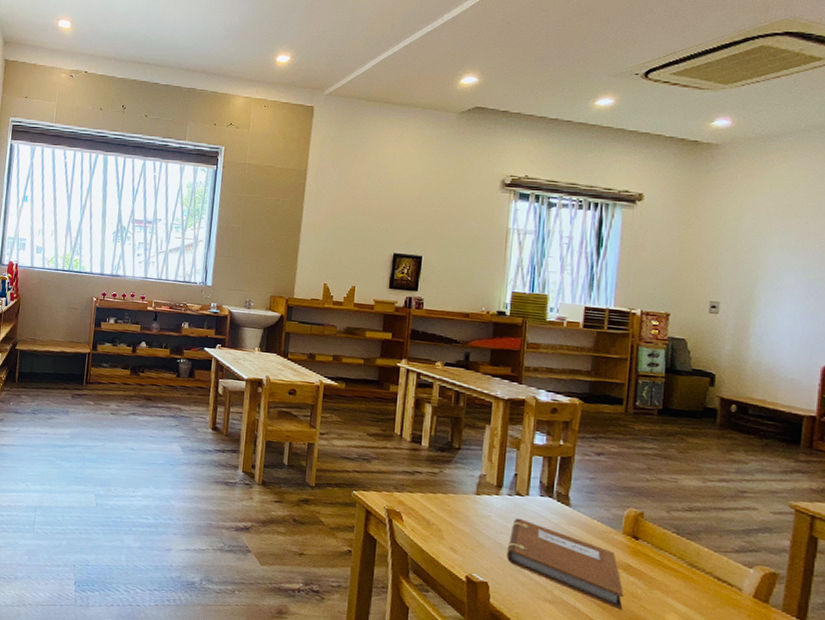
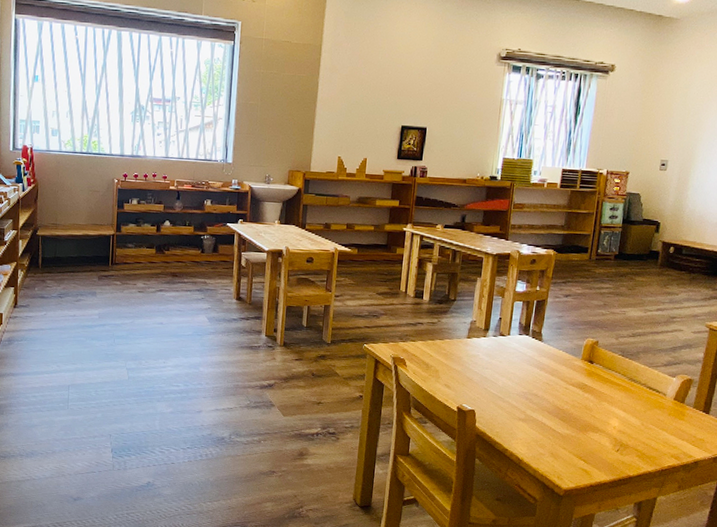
notebook: present [506,518,624,611] -> none [490,355,580,421]

